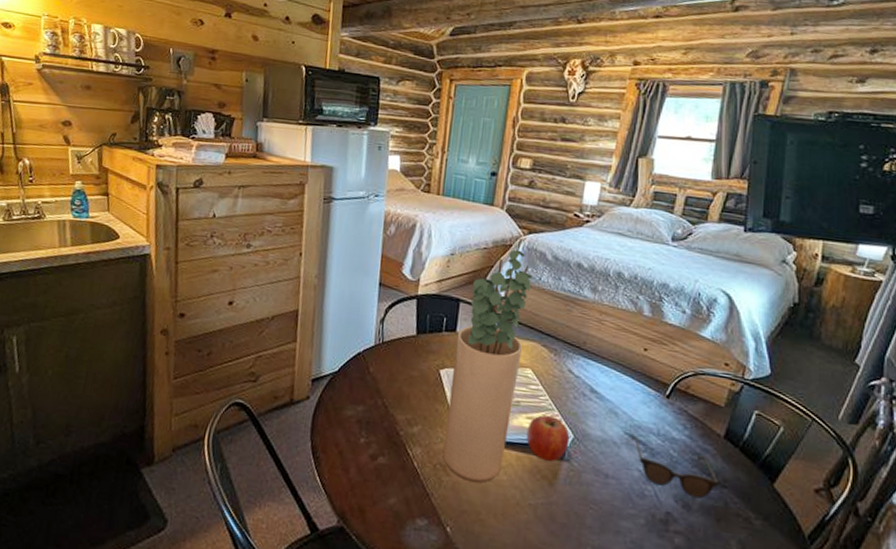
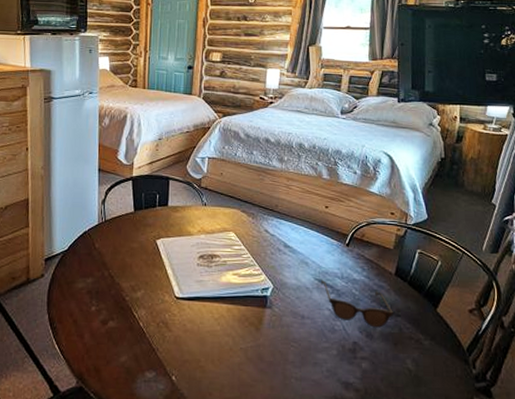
vase: present [443,237,533,483] -> none [164,120,230,334]
fruit: present [526,414,570,461] -> none [234,270,270,309]

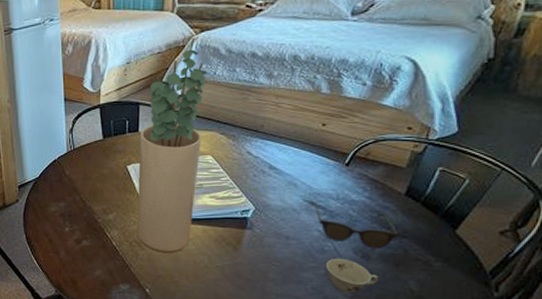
vase: none [164,120,230,334] -> present [137,37,208,253]
teacup: none [336,337,381,374] -> present [325,258,378,293]

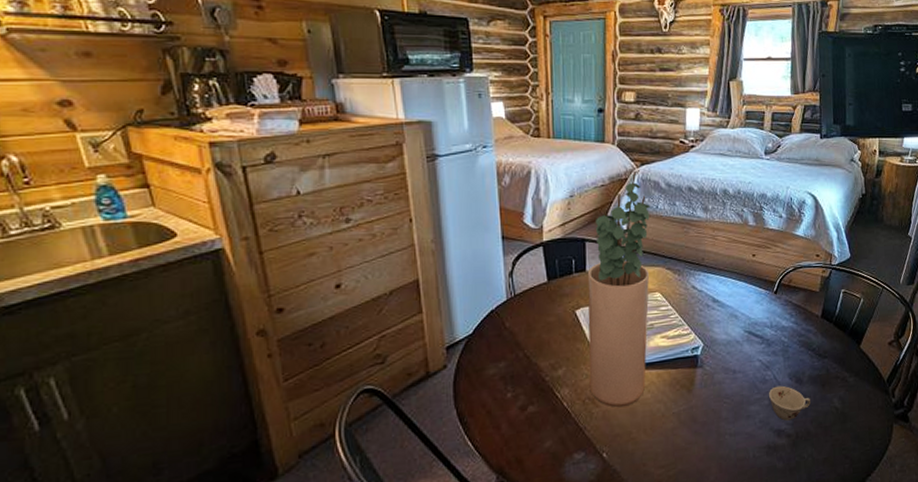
sunglasses: present [310,201,398,249] -> none [750,331,821,373]

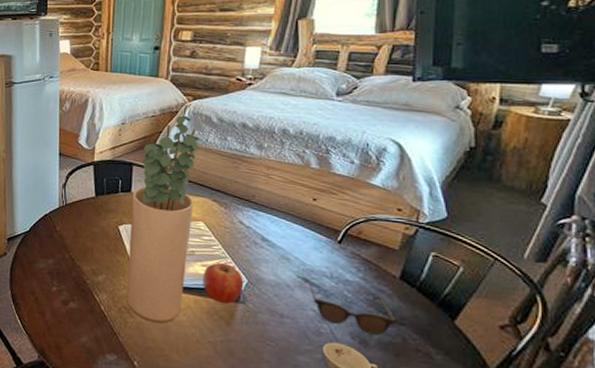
fruit: none [663,330,701,372] -> present [202,262,244,304]
sunglasses: none [750,331,821,373] -> present [304,278,396,336]

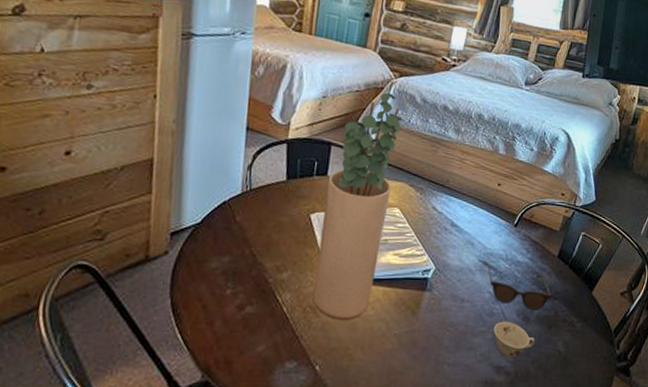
fruit: present [202,262,244,304] -> none [393,250,432,292]

